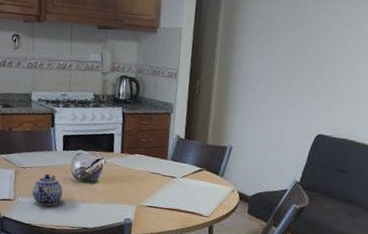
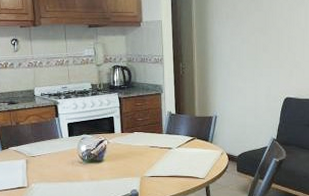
teapot: present [31,174,63,206] -> none [43,159,73,189]

